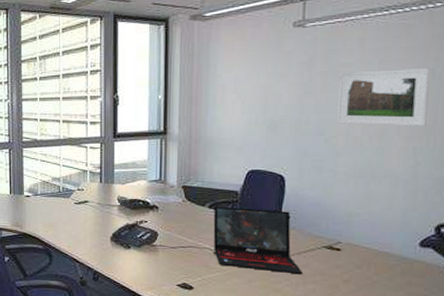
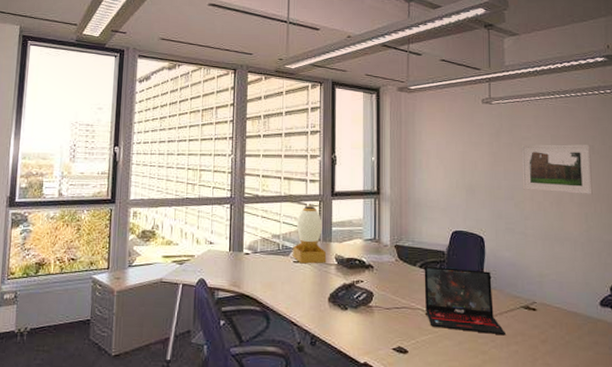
desk lamp: none [74,147,109,205] -> present [293,205,327,264]

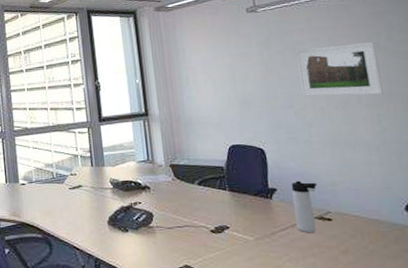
desk lamp: present [293,205,327,264] -> none [67,132,102,190]
laptop: present [424,265,505,336] -> none [203,182,300,249]
thermos bottle: none [504,269,527,322] -> present [291,180,318,234]

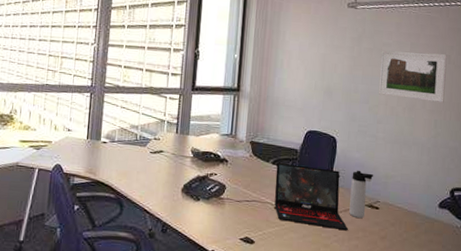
laptop: none [203,182,300,249] -> present [274,162,348,231]

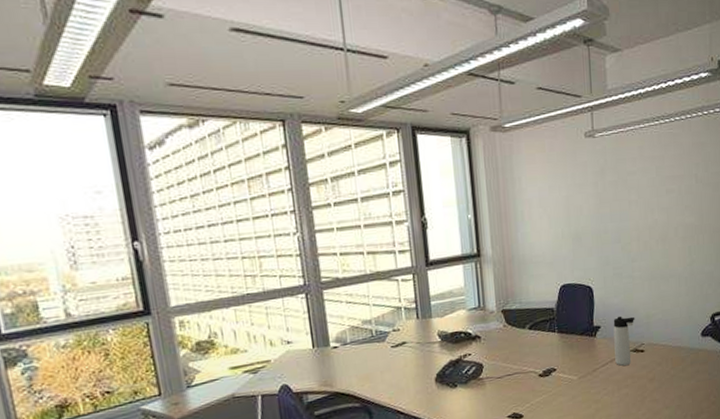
laptop: present [274,162,348,231] -> none [534,321,616,387]
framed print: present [378,50,447,104] -> none [626,173,696,231]

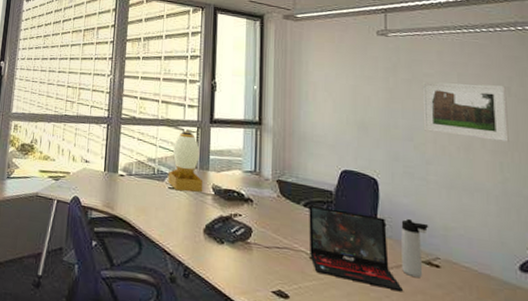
desk lamp: none [388,280,429,348] -> present [168,130,204,192]
laptop: none [534,321,616,387] -> present [309,205,403,292]
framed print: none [626,173,696,231] -> present [422,81,509,143]

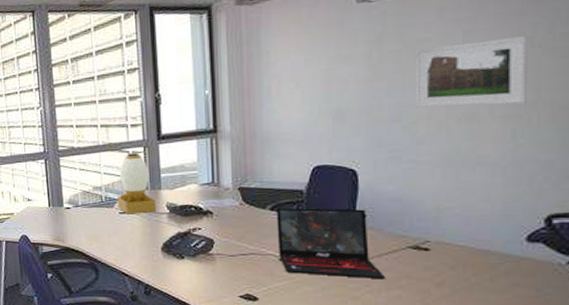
thermos bottle: present [401,218,429,278] -> none [384,205,418,264]

